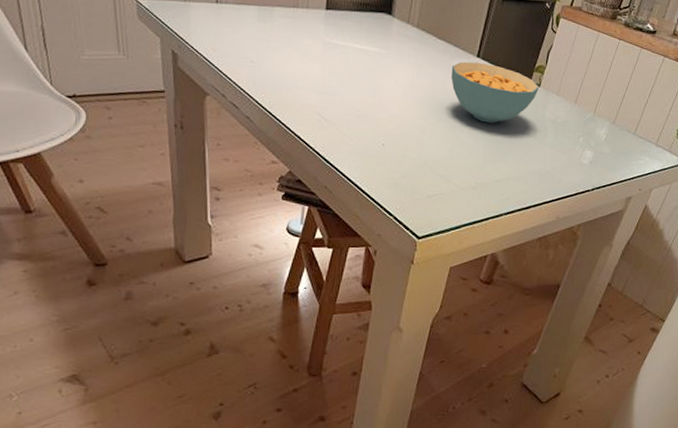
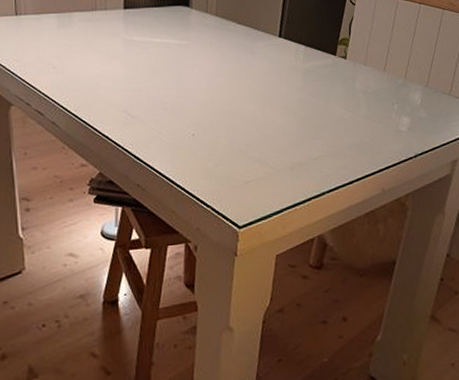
cereal bowl: present [451,61,539,123] -> none [254,42,345,101]

